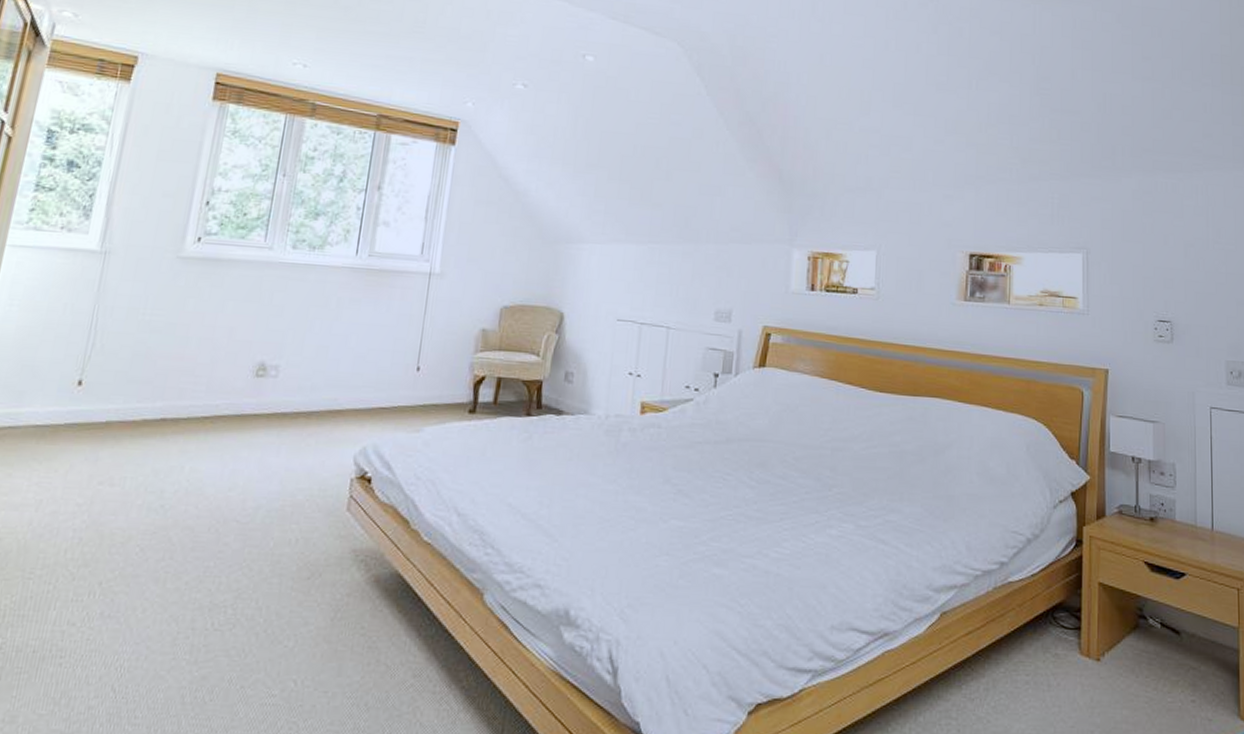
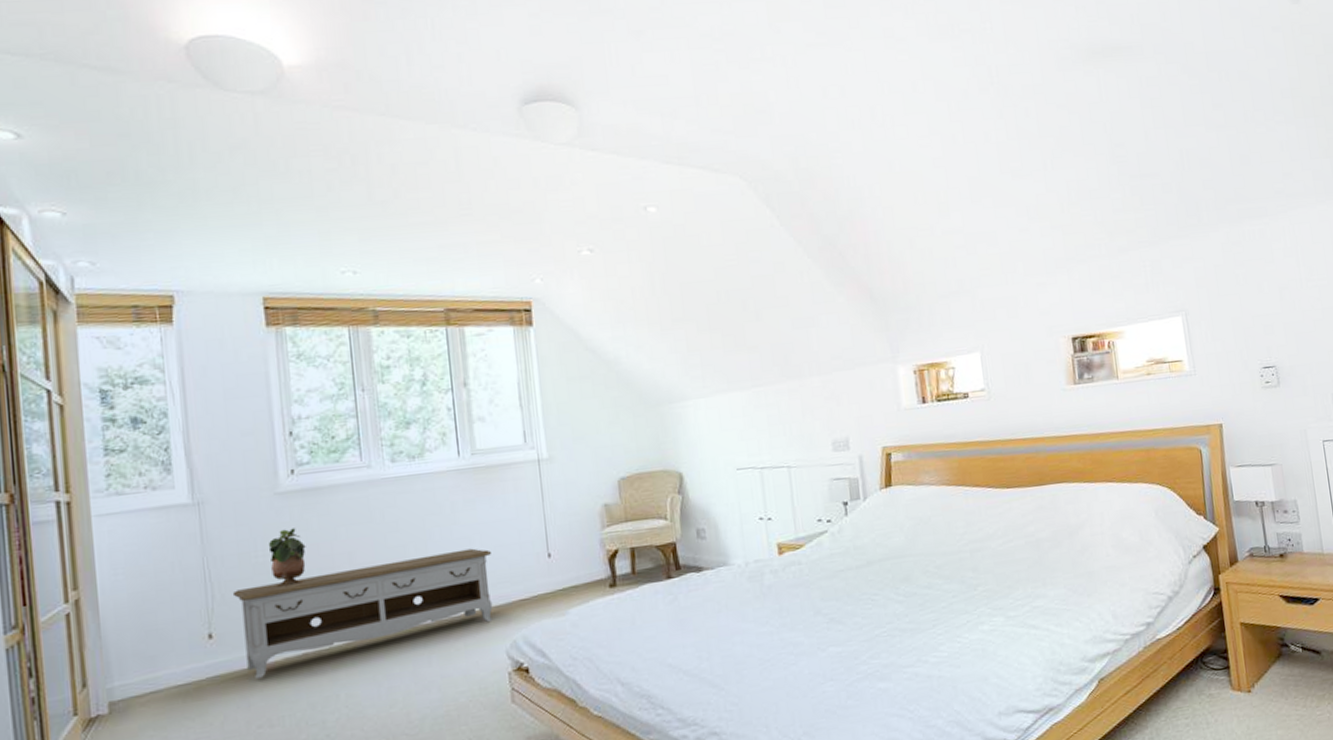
storage bench: none [105,342,365,434] -> present [232,548,493,679]
potted plant: none [153,293,193,349] -> present [268,528,306,587]

